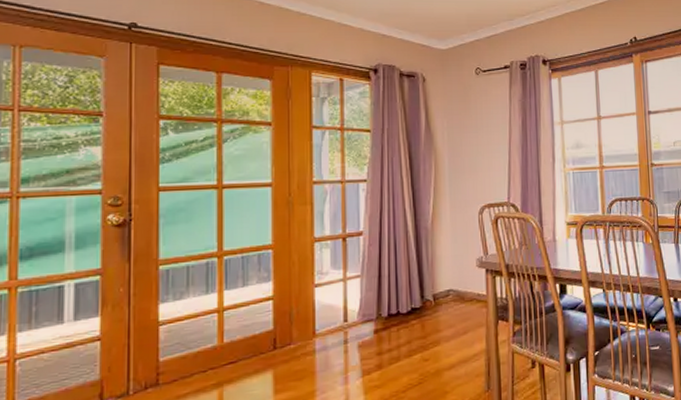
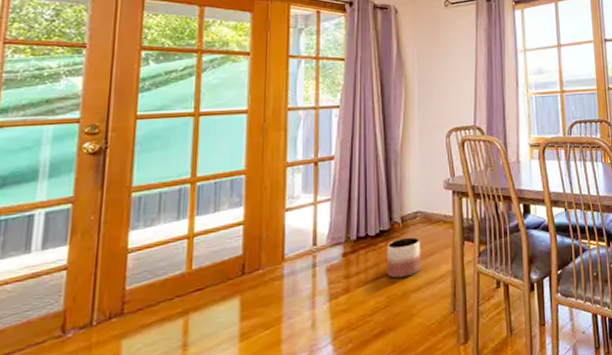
planter: none [419,315,455,356] -> present [386,236,422,279]

